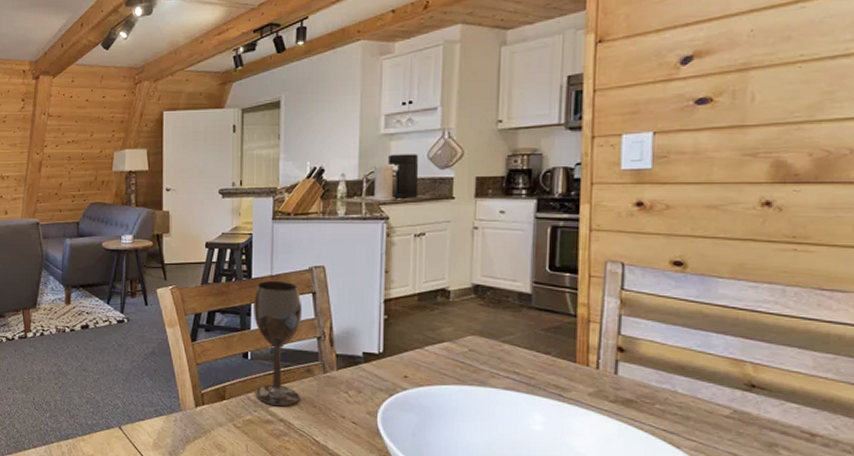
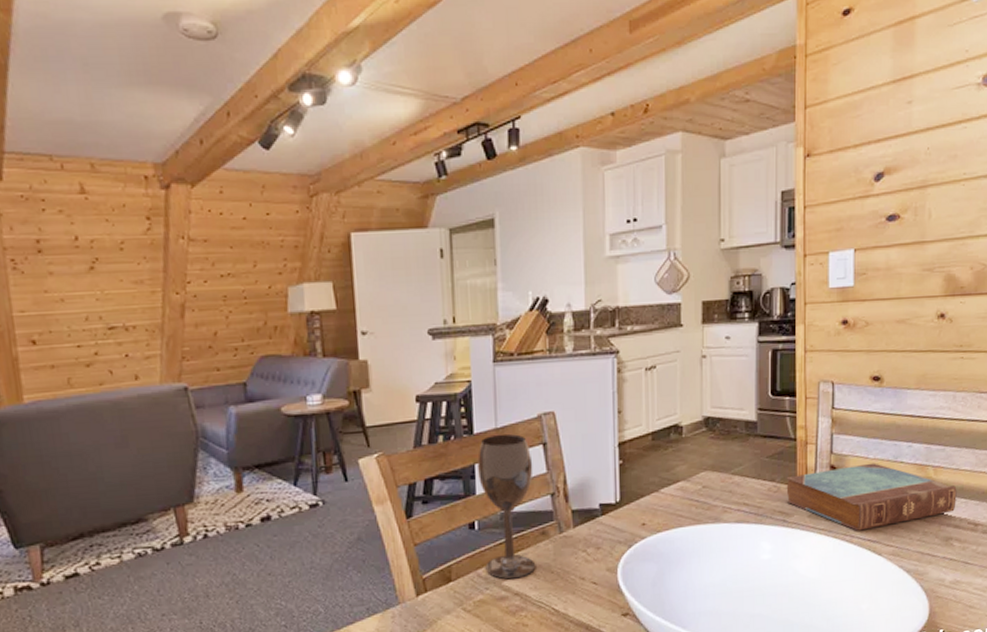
paper towel: present [365,164,397,203] -> none [593,291,626,335]
coffee maker: present [388,154,419,198] -> none [615,278,648,329]
book: none [562,349,786,419] -> present [786,463,957,531]

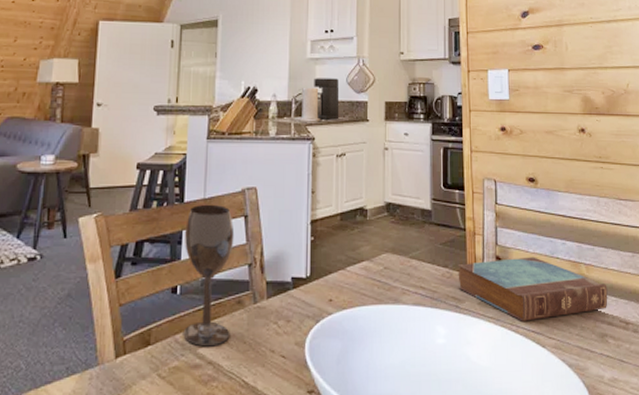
paper towel: none [593,291,626,335] -> present [294,87,321,124]
coffee maker: none [615,278,648,329] -> present [314,78,340,120]

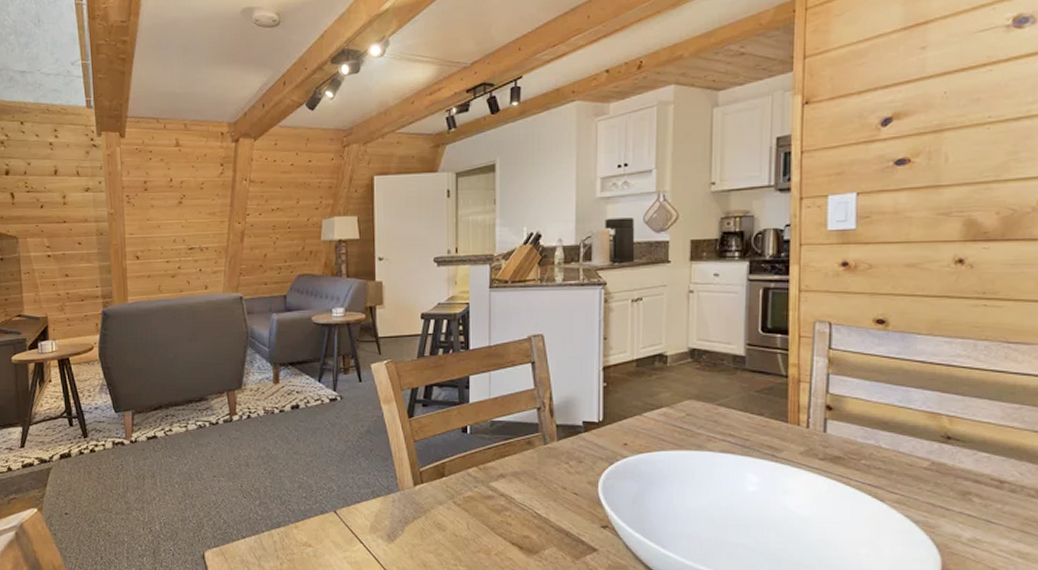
wine glass: present [183,204,235,347] -> none [471,351,522,481]
book: present [458,257,608,322] -> none [775,406,978,474]

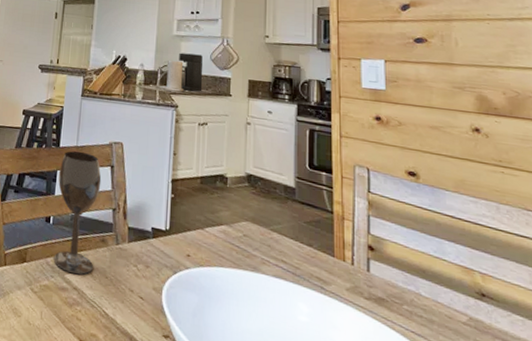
wine glass: none [471,351,522,481] -> present [53,151,102,275]

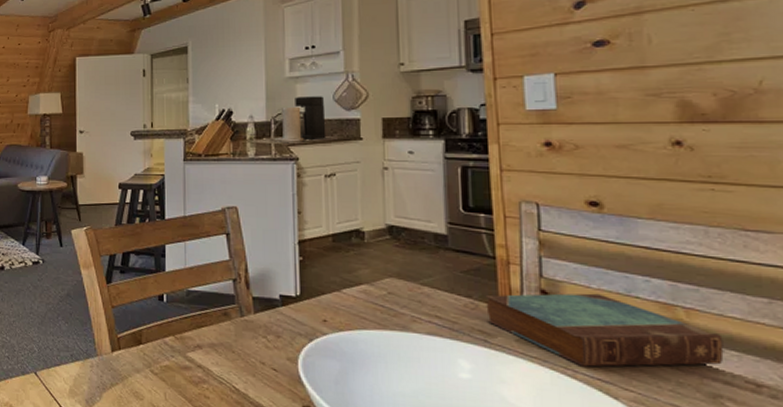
wine glass: present [53,151,102,275] -> none [167,221,218,352]
book: none [323,245,512,327] -> present [485,293,724,367]

